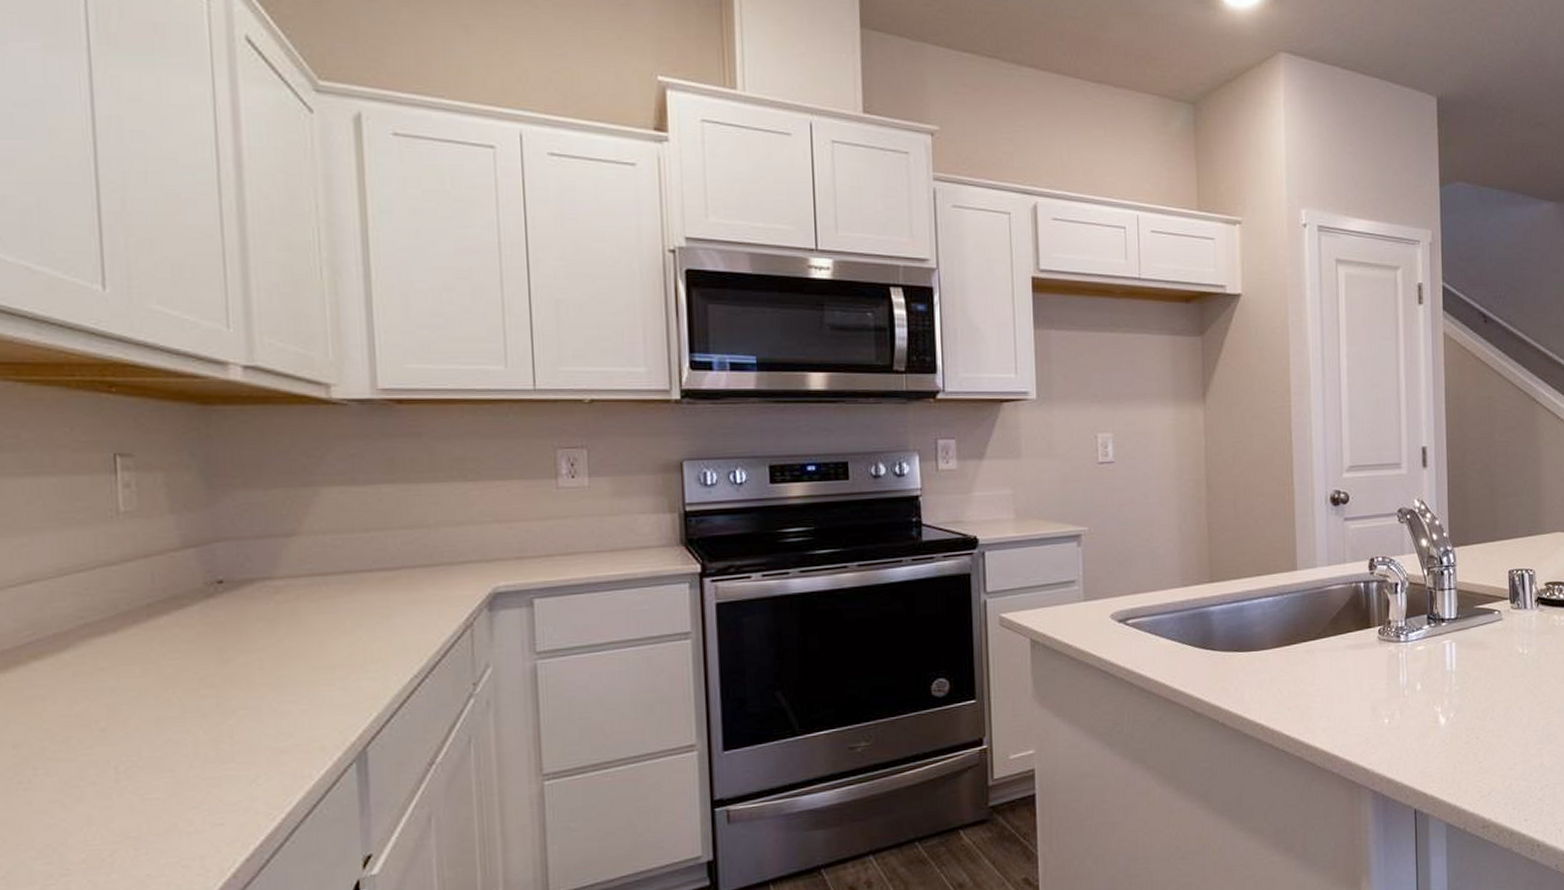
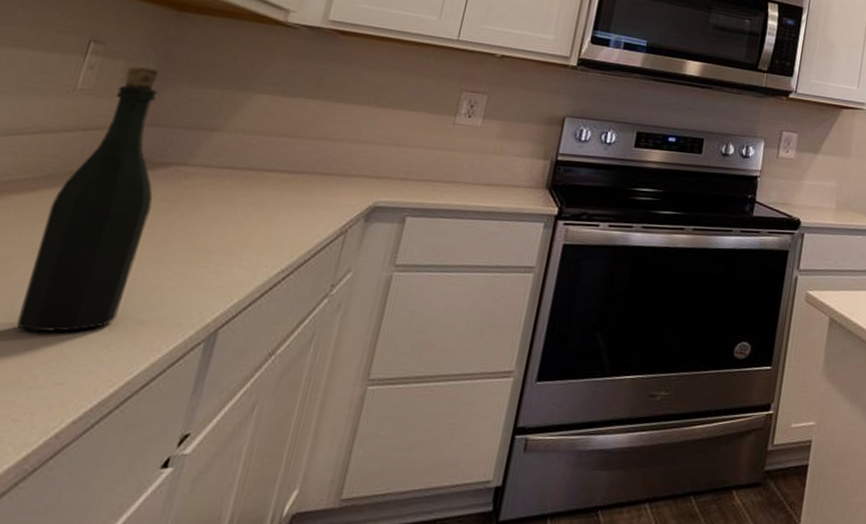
bottle: none [139,476,254,777] -> present [16,66,160,332]

